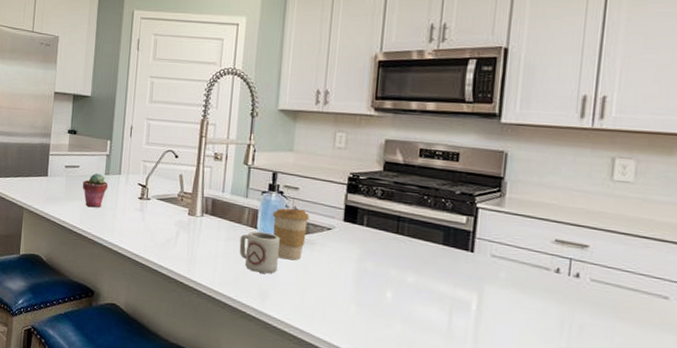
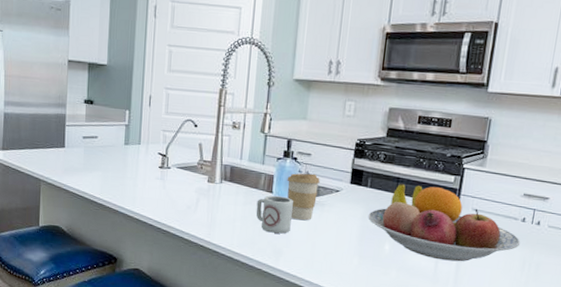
potted succulent: present [82,173,109,208] -> none [101,143,128,178]
fruit bowl: none [365,222,556,317] -> present [368,183,521,262]

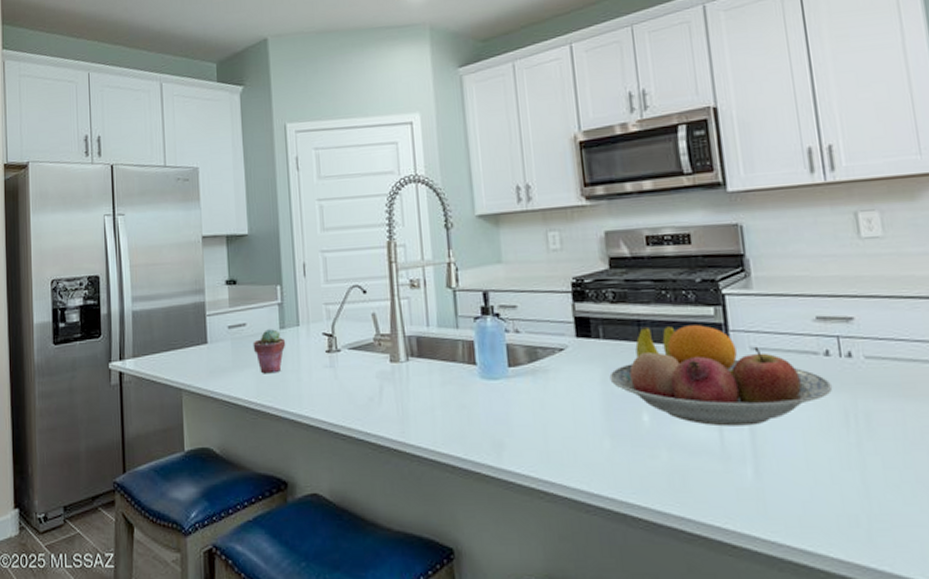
potted succulent: none [101,143,128,178] -> present [252,329,286,374]
cup: present [256,195,293,234] -> none [458,367,509,419]
coffee cup: present [287,173,320,221] -> none [491,331,536,397]

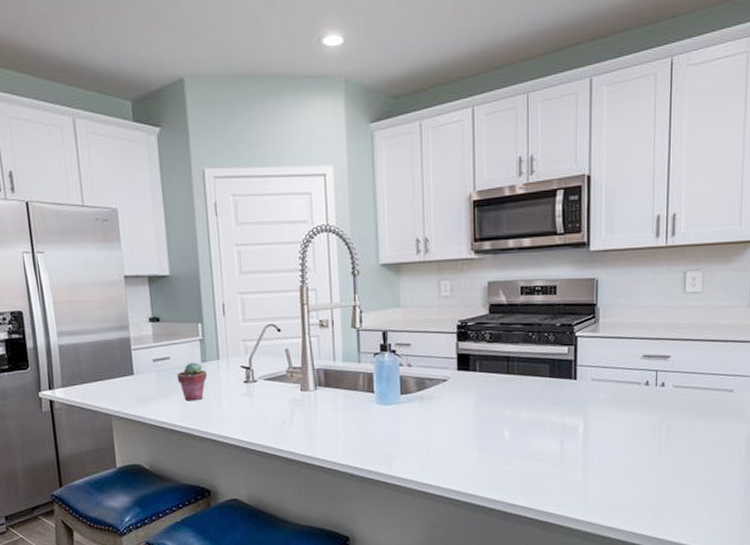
fruit bowl: present [609,325,833,427] -> none [481,361,647,440]

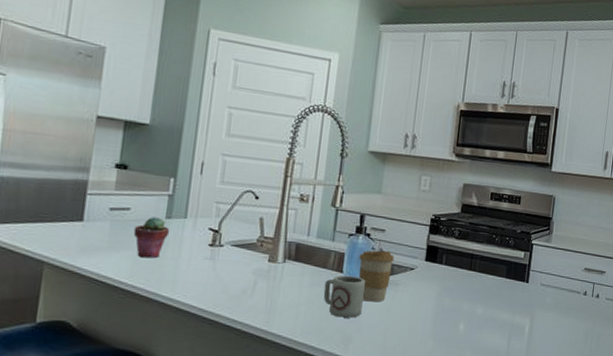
cup: none [358,394,399,437] -> present [323,275,365,318]
coffee cup: none [388,365,424,419] -> present [359,250,394,302]

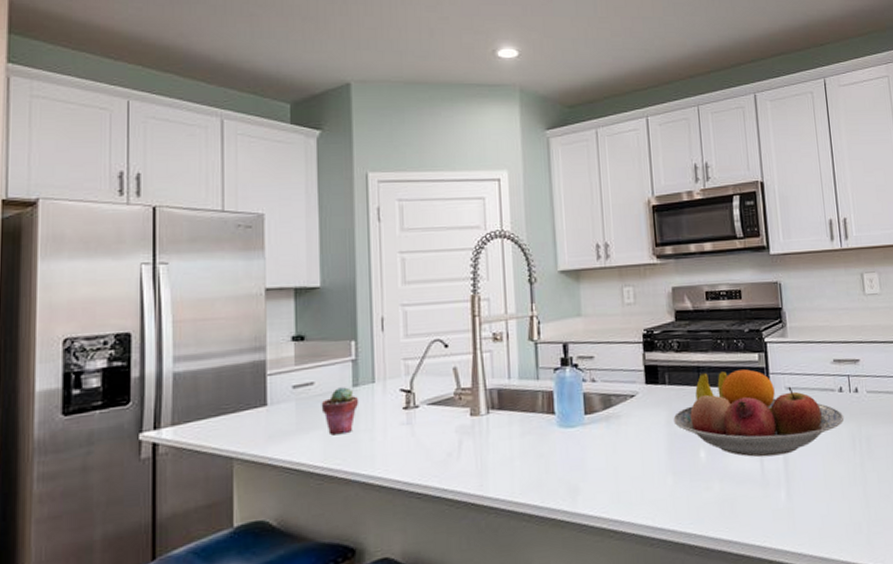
cup: present [323,275,365,318] -> none [537,415,584,467]
coffee cup: present [359,250,394,302] -> none [569,380,610,443]
fruit bowl: none [443,259,584,338] -> present [673,369,845,457]

